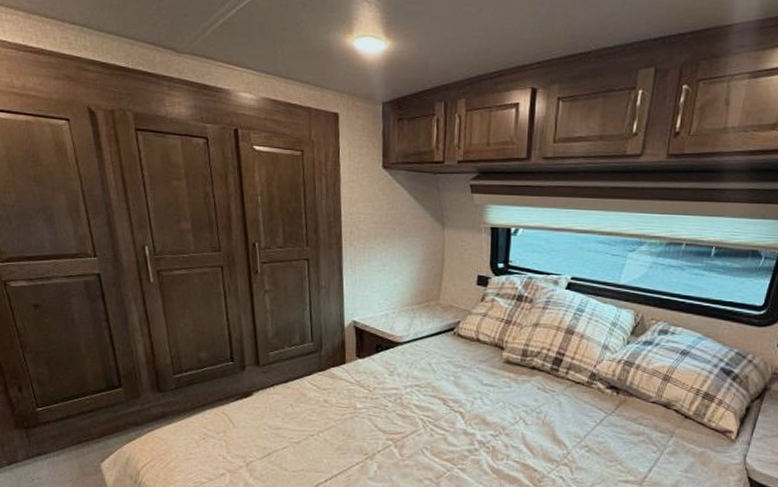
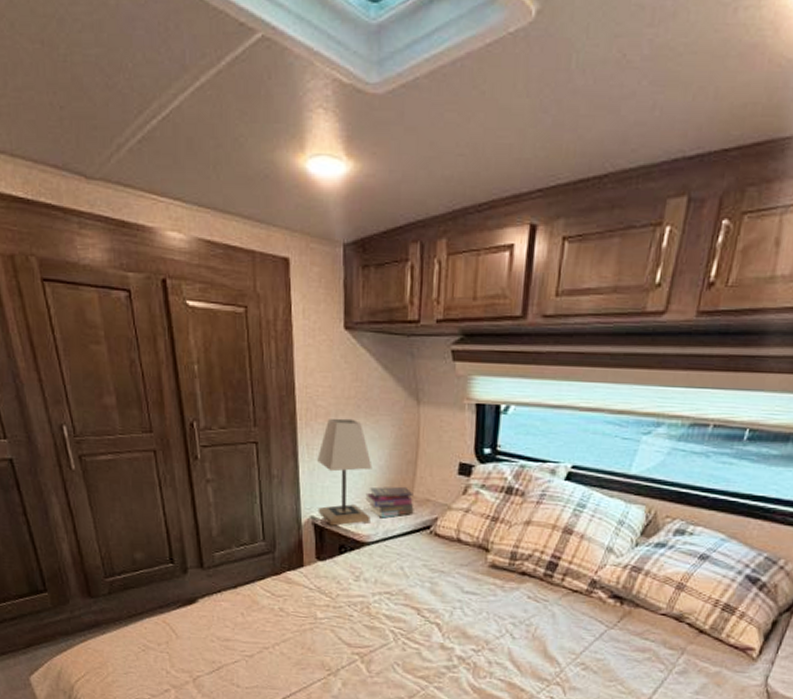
lamp: none [358,239,405,329] -> present [317,418,373,526]
books: none [399,295,440,322] -> present [365,486,414,519]

